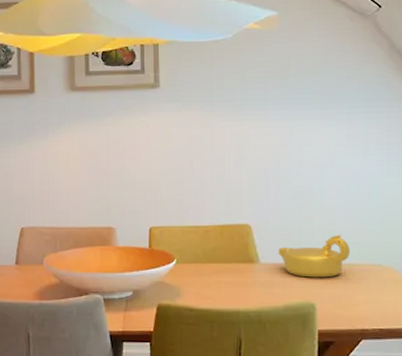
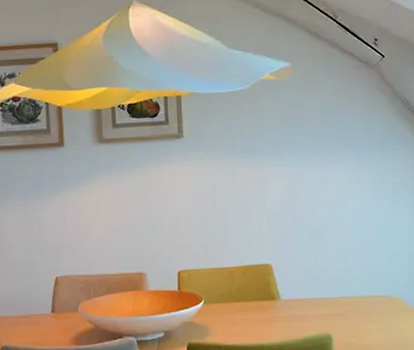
teapot: present [278,235,350,278] -> none [297,270,361,311]

